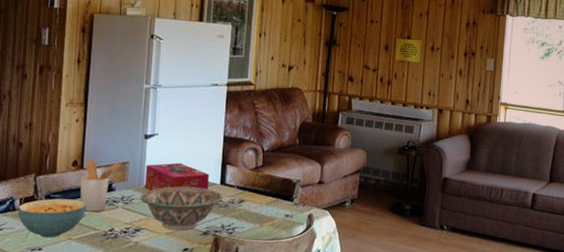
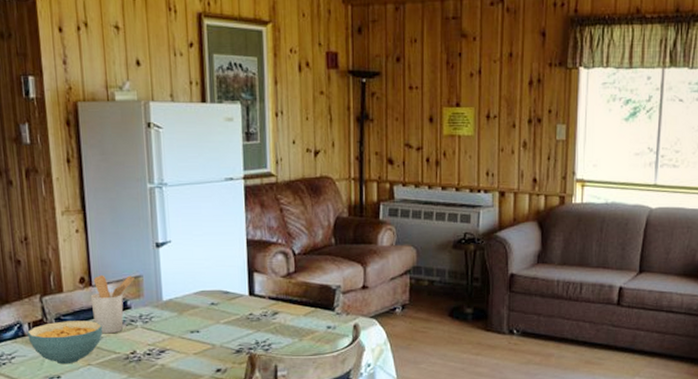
decorative bowl: present [140,187,223,230] -> none [160,300,254,350]
tissue box: present [144,162,209,192] -> none [162,273,236,308]

